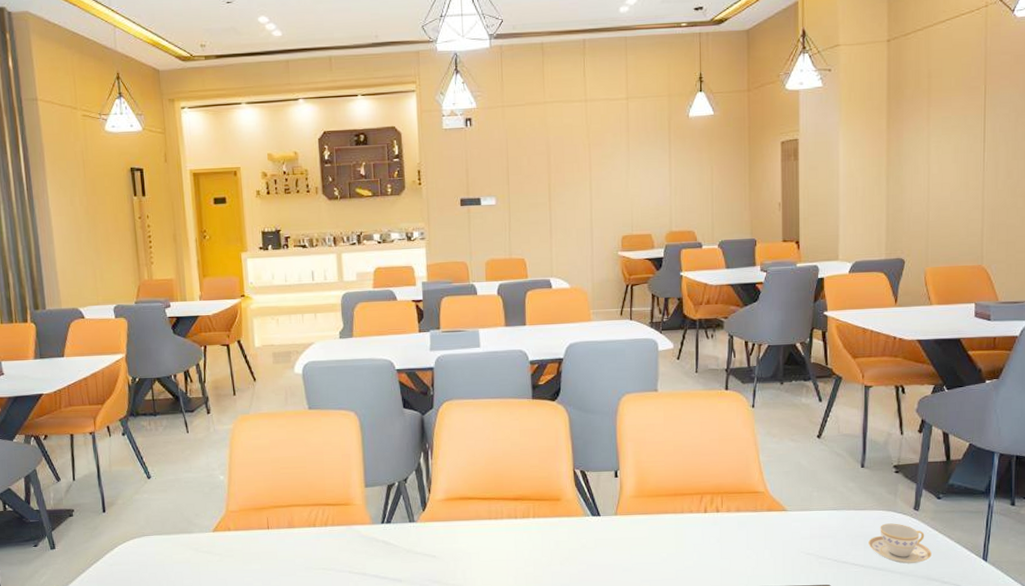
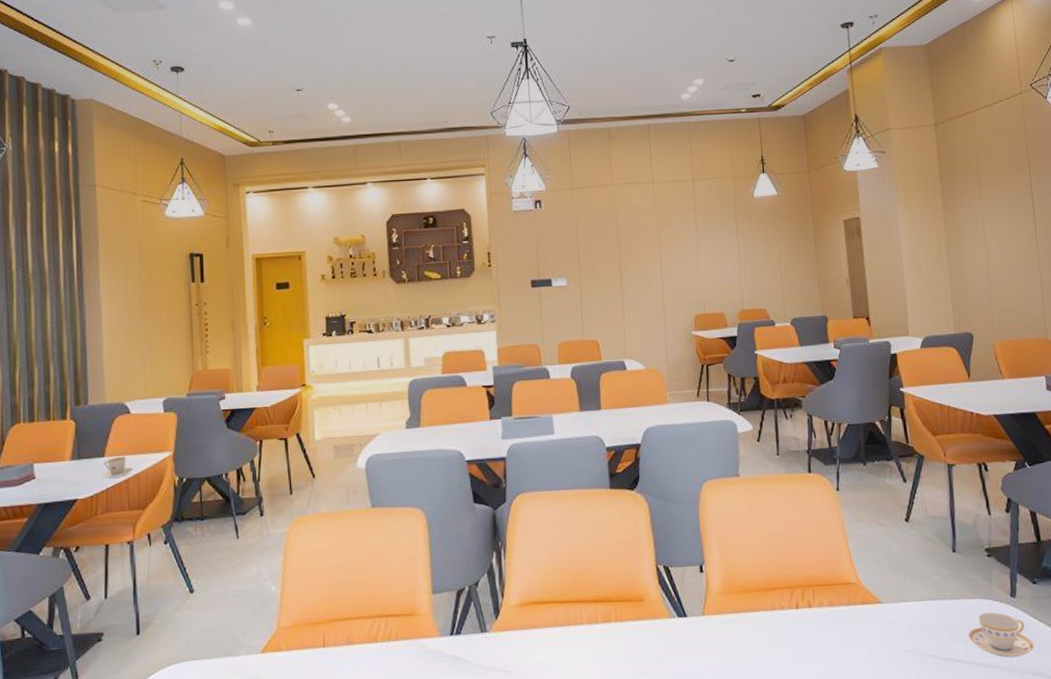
teacup: none [63,357,90,376] -> present [102,456,133,478]

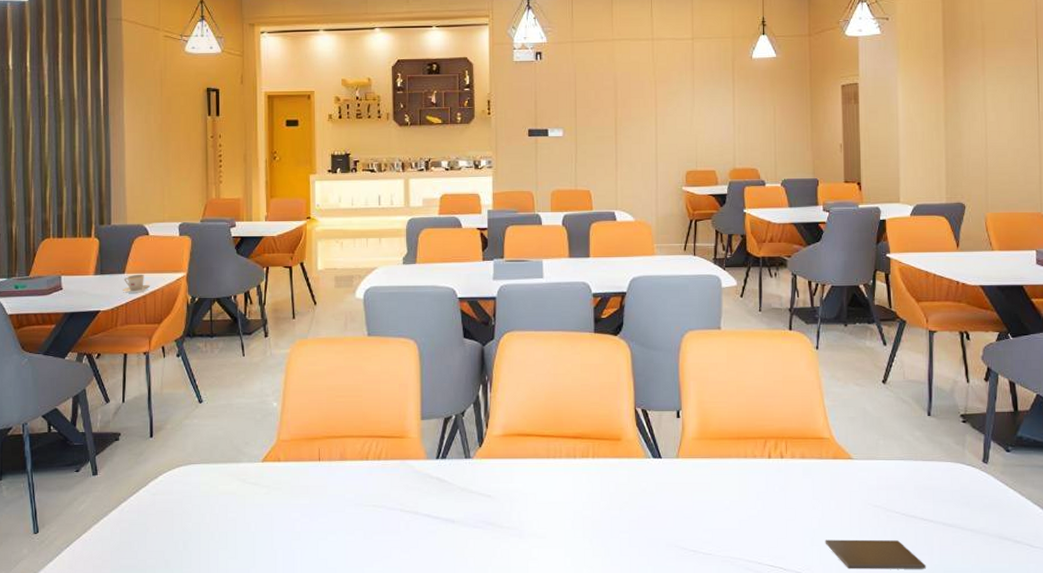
teacup: present [968,612,1034,658] -> none [937,476,1003,520]

